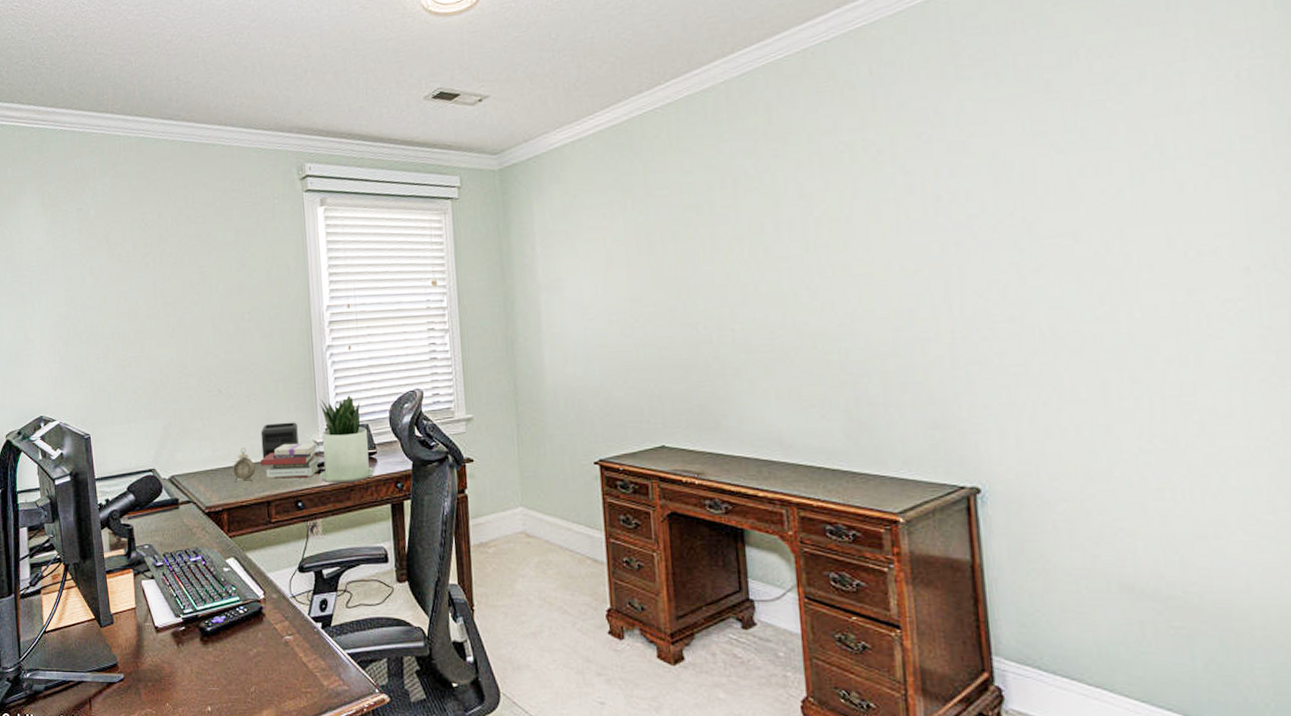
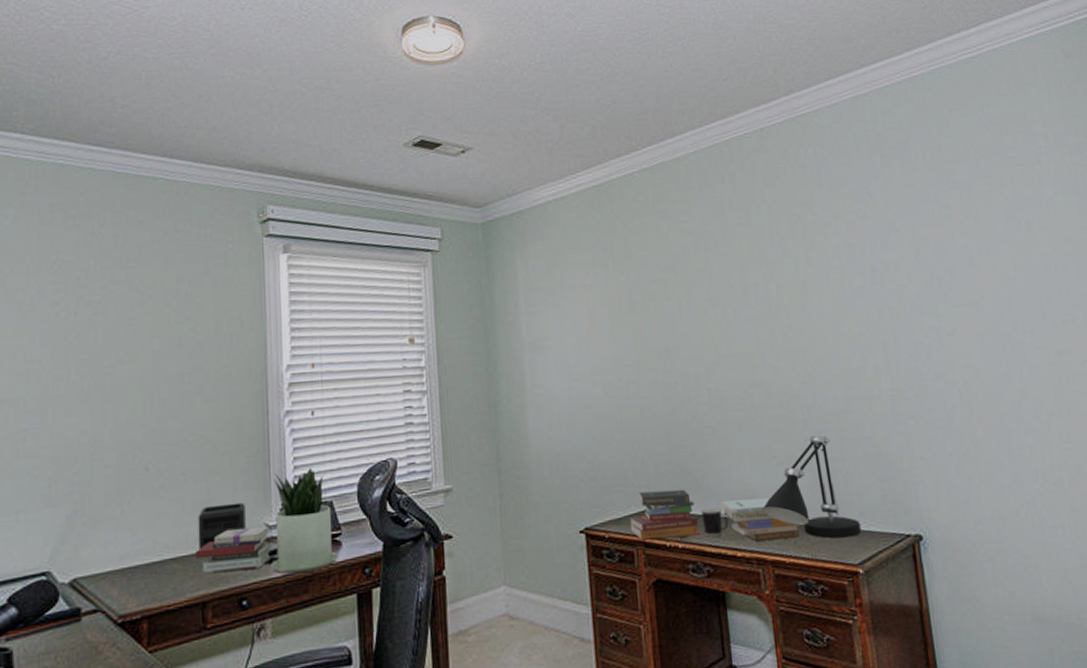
alarm clock: present [233,447,256,481] -> none [158,537,189,580]
books: none [644,427,717,474] -> present [629,489,699,540]
mug: none [720,448,750,475] -> present [701,508,729,537]
books: none [742,440,830,483] -> present [720,497,800,542]
desk lamp: none [788,378,904,485] -> present [762,435,861,538]

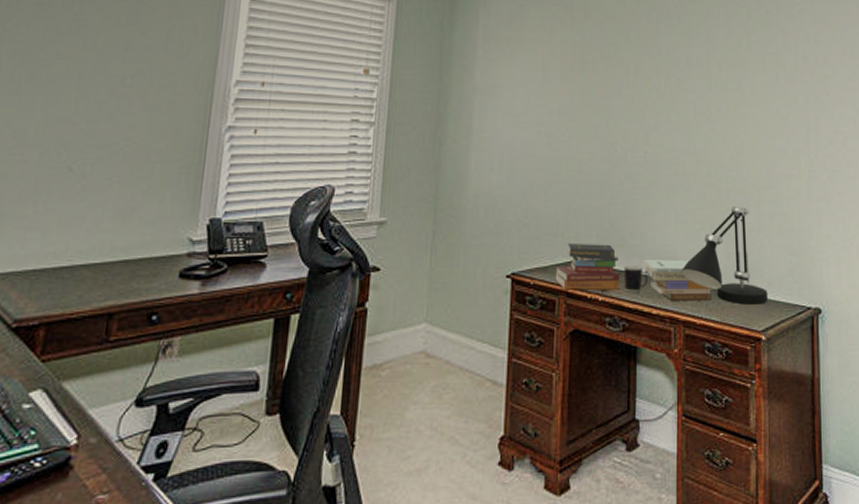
books: present [195,527,271,573] -> none [108,240,193,284]
desk organizer: present [198,502,246,549] -> none [113,214,171,258]
planter: present [271,468,339,574] -> none [188,186,261,292]

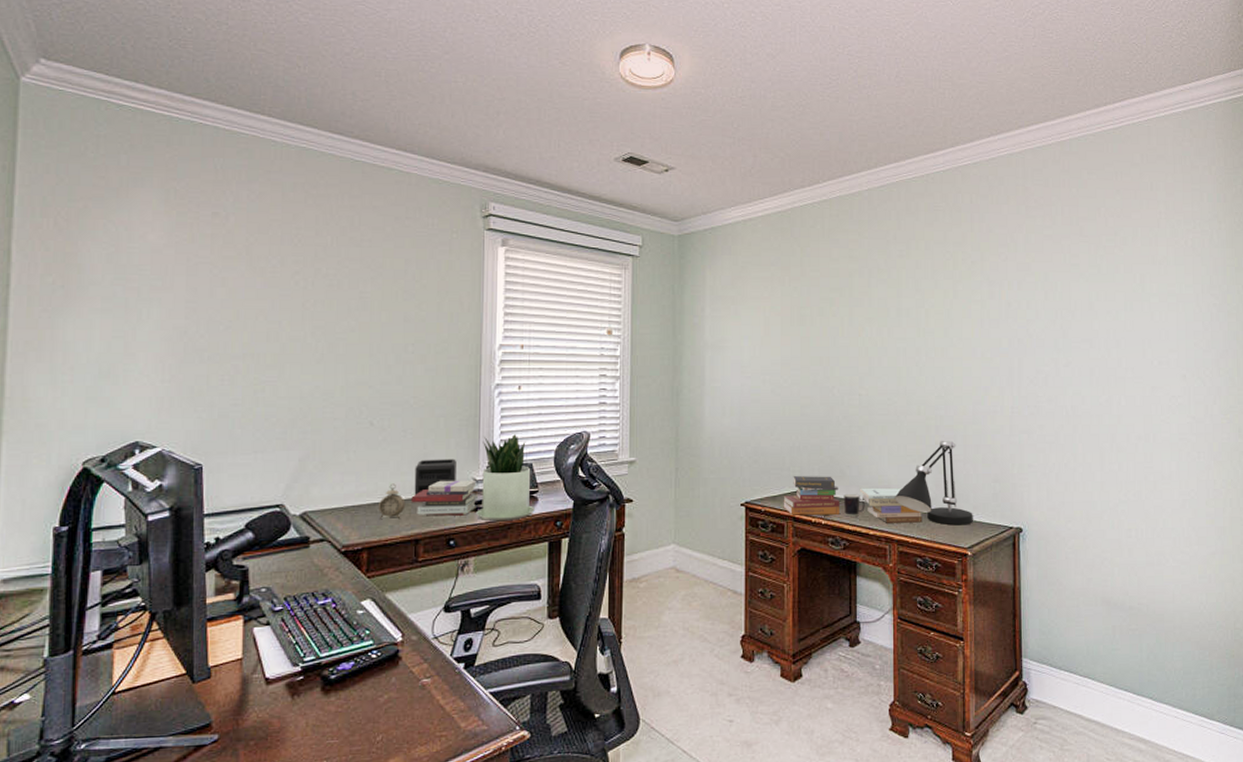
alarm clock: none [66,243,102,286] -> present [379,483,406,519]
books: none [108,240,193,284] -> present [411,480,477,516]
desk organizer: none [113,214,171,258] -> present [414,459,456,495]
planter: none [188,186,261,292] -> present [476,434,535,522]

